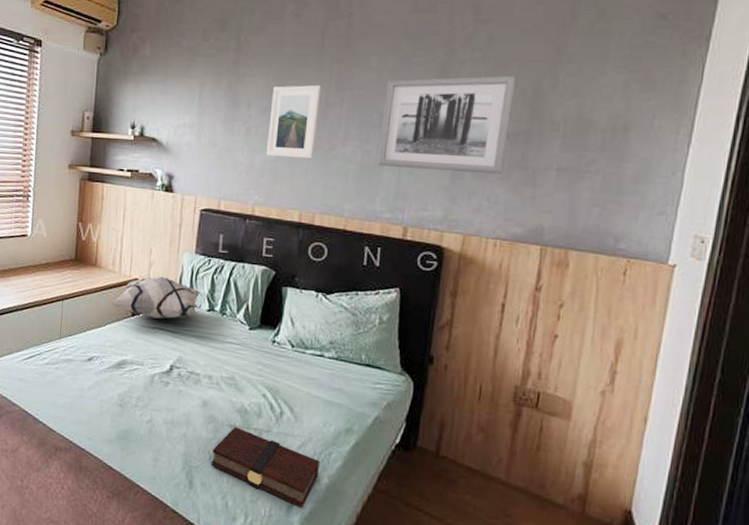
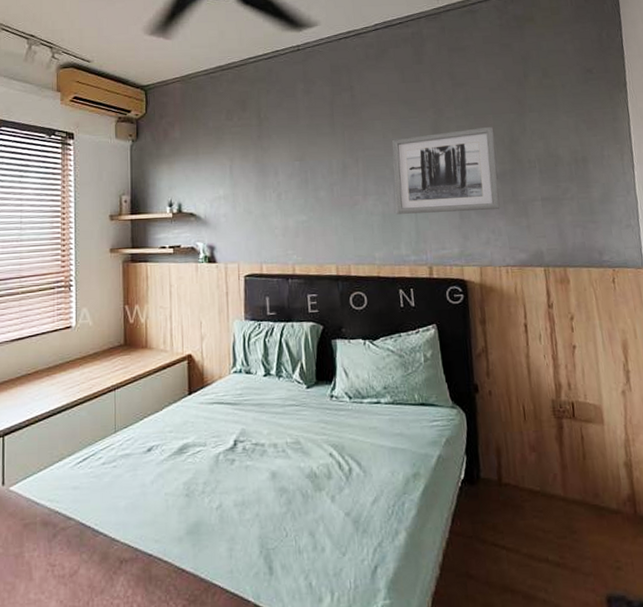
decorative pillow: present [110,276,201,319] -> none [165,348,255,393]
book: present [211,426,321,508] -> none [288,494,396,570]
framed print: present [266,84,322,159] -> none [295,149,341,217]

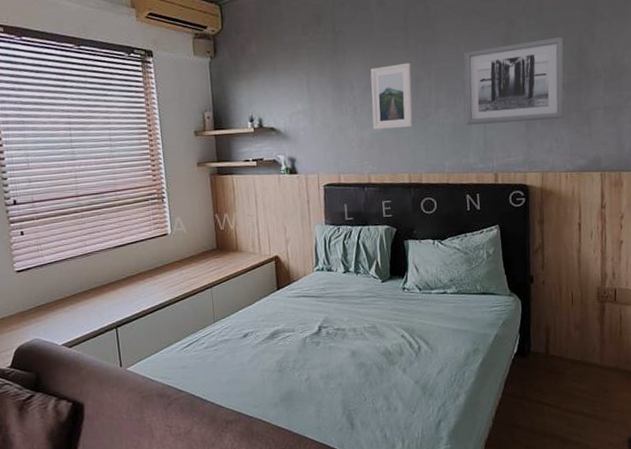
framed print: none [295,149,341,217] -> present [370,62,413,130]

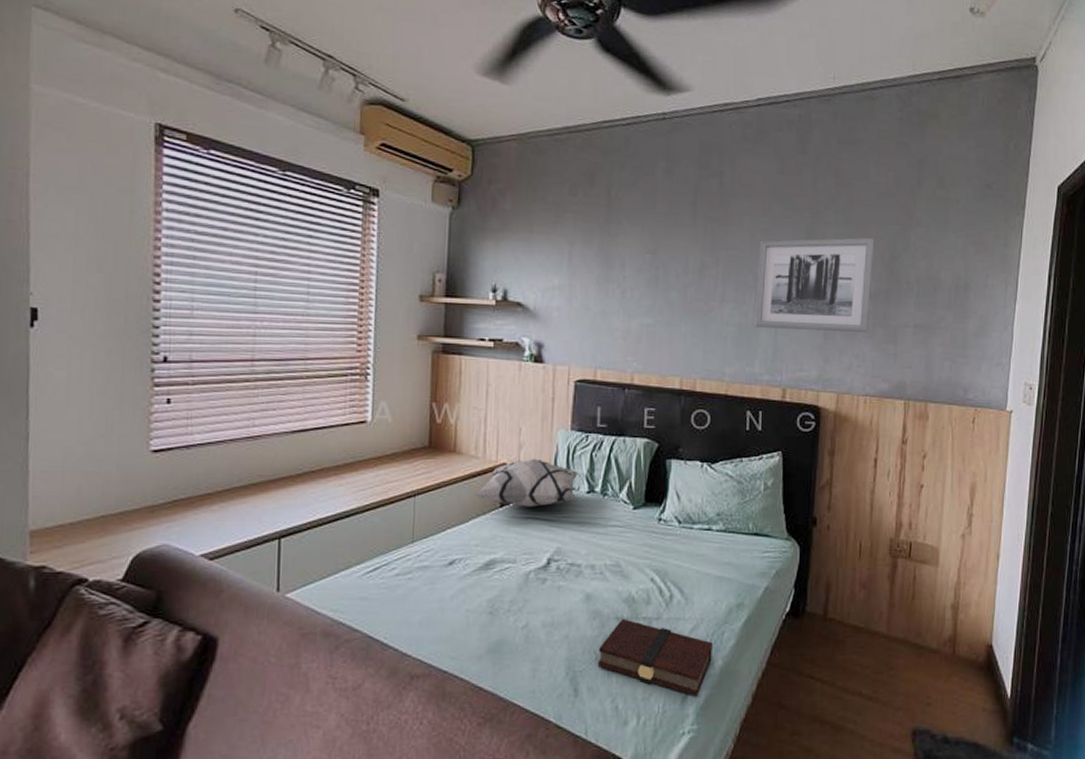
decorative pillow: none [256,250,336,288] -> present [474,458,579,507]
book: none [366,367,457,423] -> present [597,619,714,697]
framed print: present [370,62,413,130] -> none [643,244,697,322]

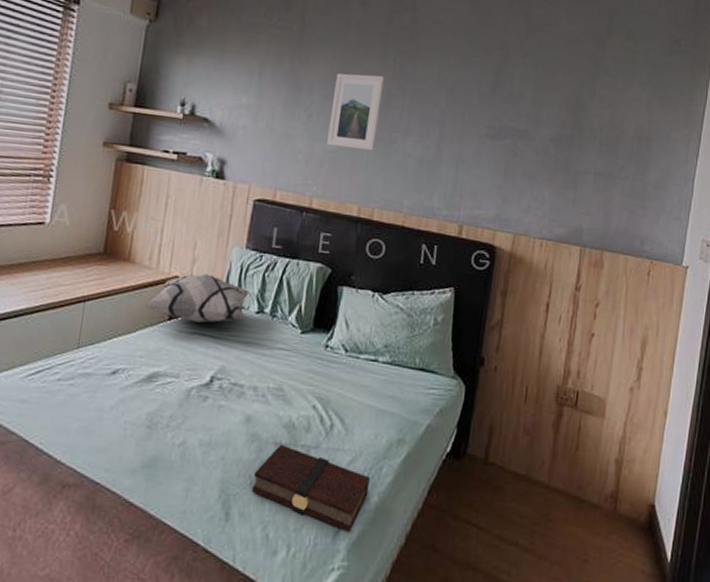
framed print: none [643,244,697,322] -> present [327,73,385,151]
wall art: present [754,237,875,333] -> none [435,76,562,177]

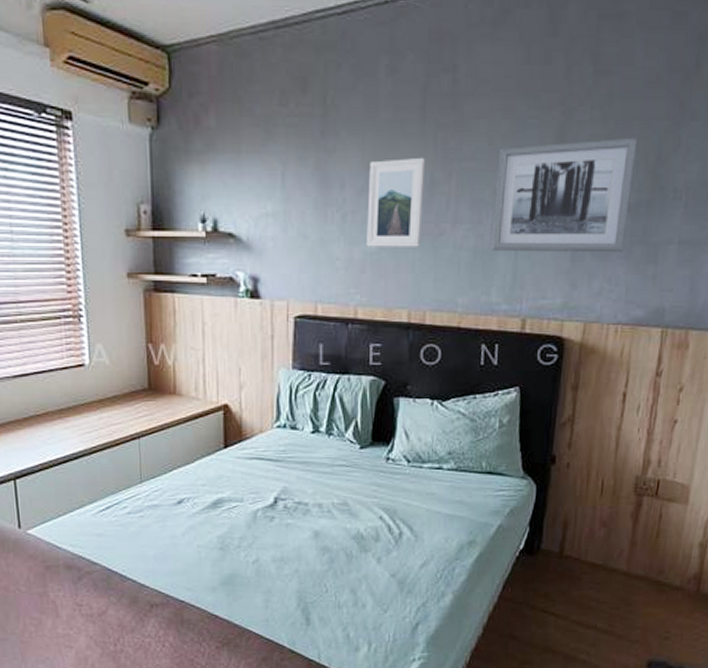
decorative pillow: present [144,273,250,323] -> none [198,399,302,448]
book: present [251,444,371,532] -> none [328,554,444,627]
wall art: none [435,76,562,177] -> present [491,137,638,253]

